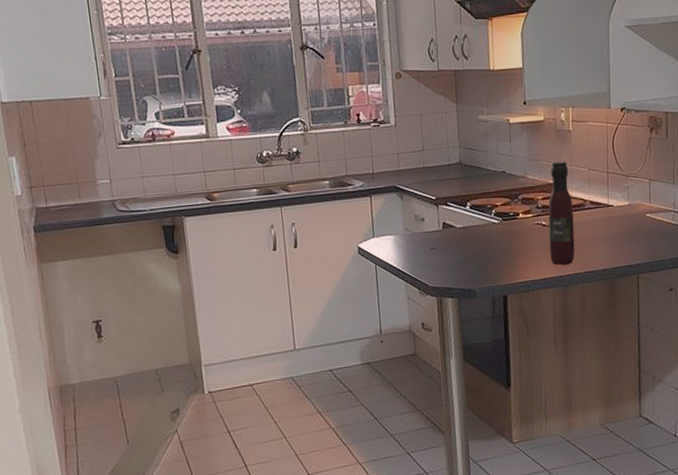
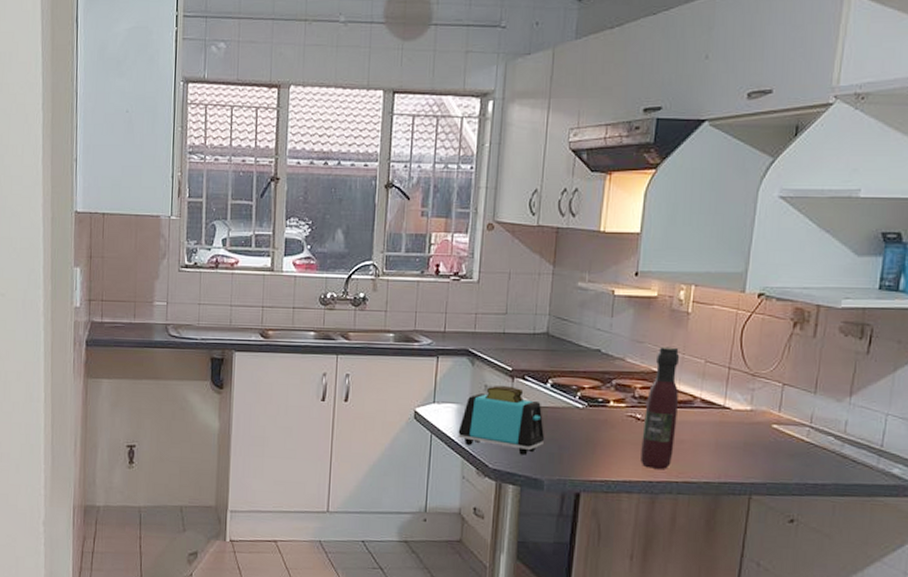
toaster: none [398,213,472,271] -> present [458,386,545,455]

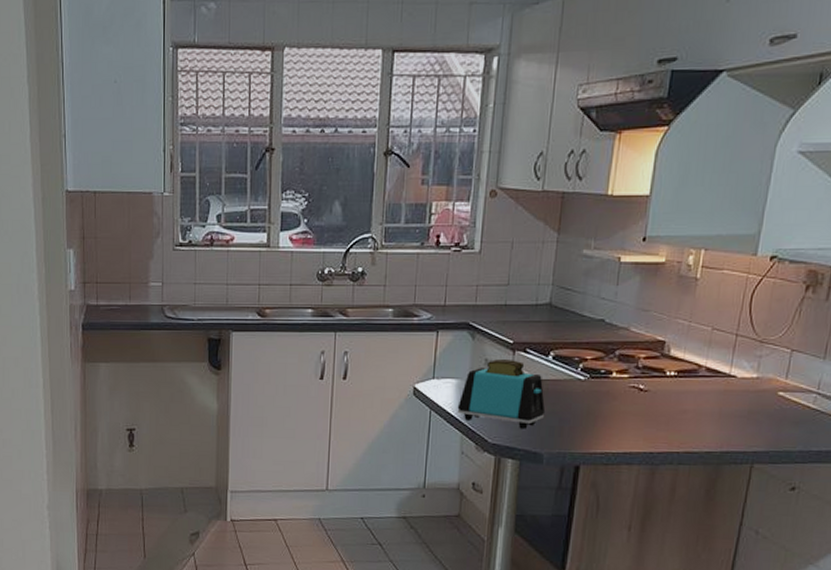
wine bottle: present [640,347,680,469] -> none [642,315,686,440]

